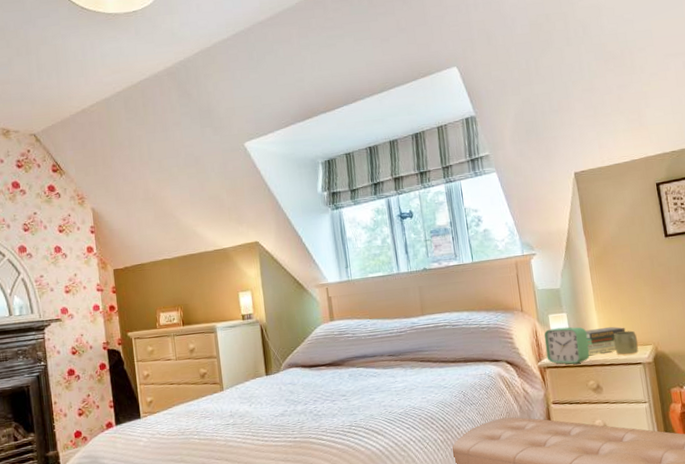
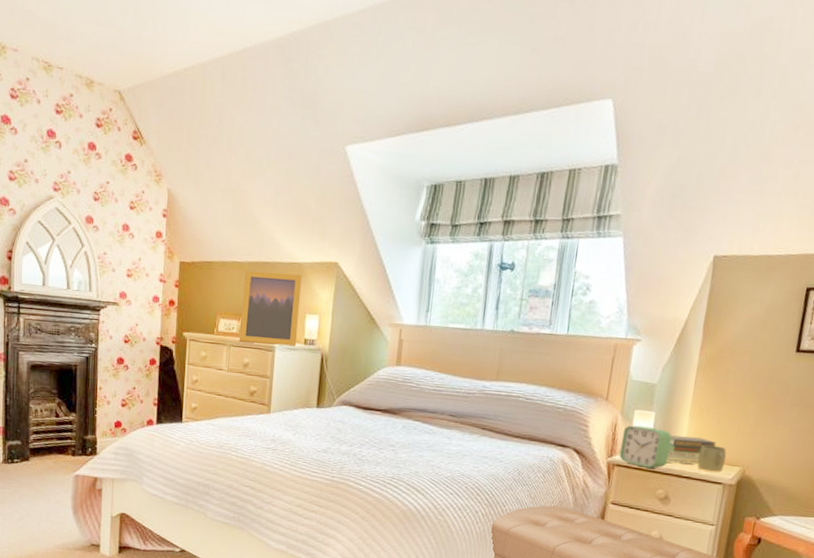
picture frame: none [175,259,235,331] -> present [239,270,303,347]

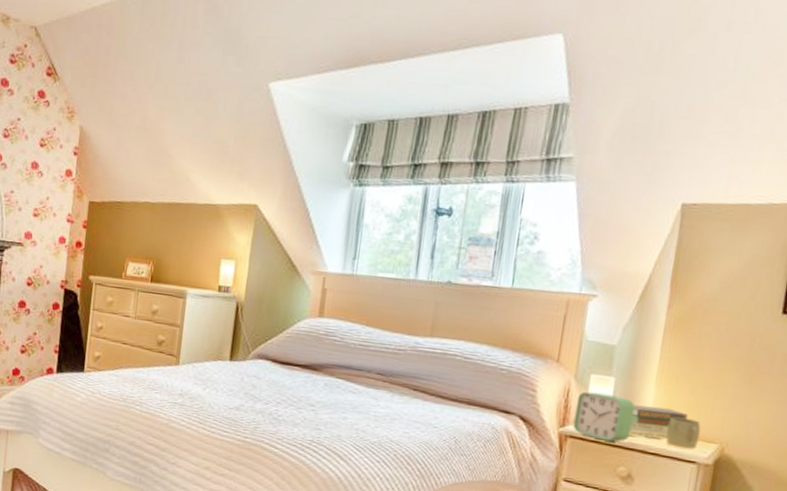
picture frame: present [239,270,303,347] -> none [148,211,219,294]

